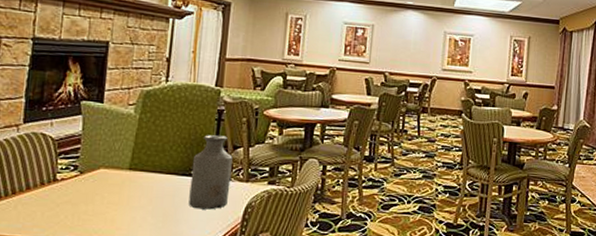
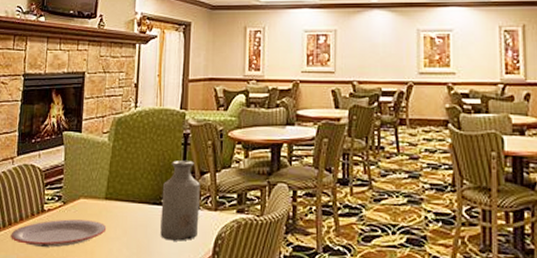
plate: none [15,188,130,216] -> present [11,219,107,248]

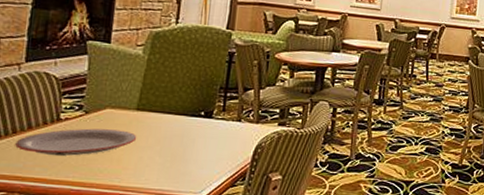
bottle: present [160,160,200,241] -> none [197,77,243,150]

